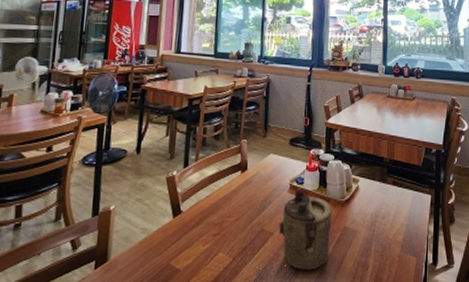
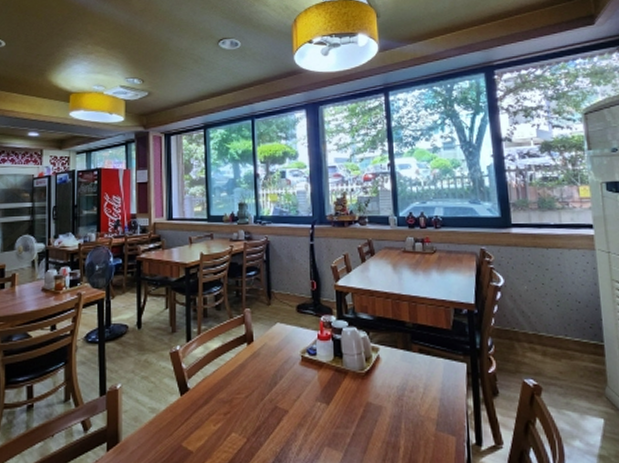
teapot: present [278,188,333,270] -> none [293,360,353,452]

